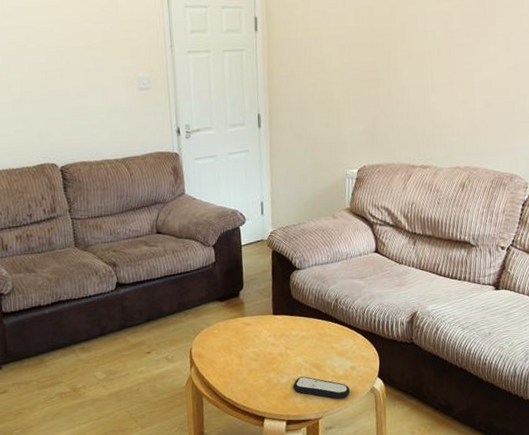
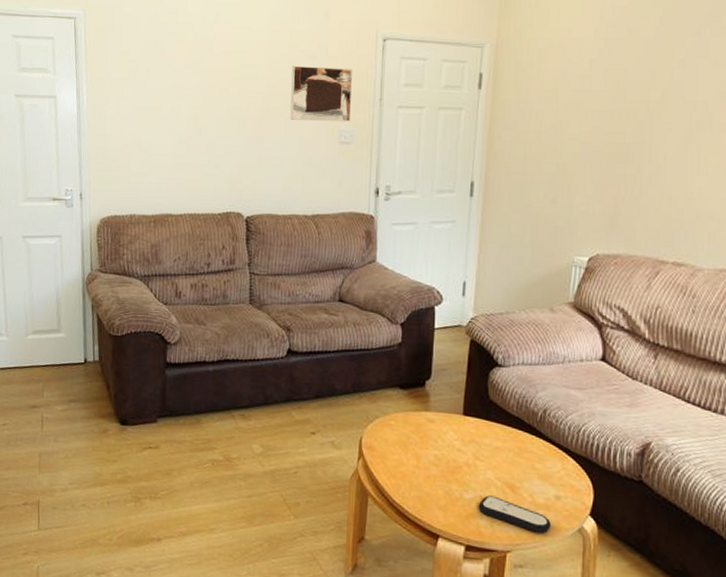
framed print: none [85,18,147,71] -> present [290,65,353,122]

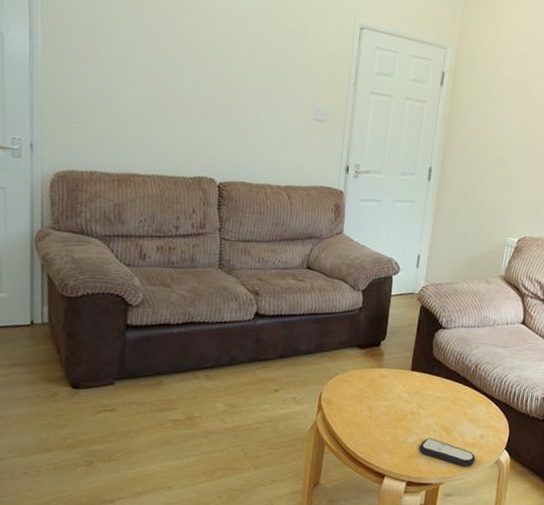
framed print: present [290,65,353,122] -> none [268,39,331,101]

